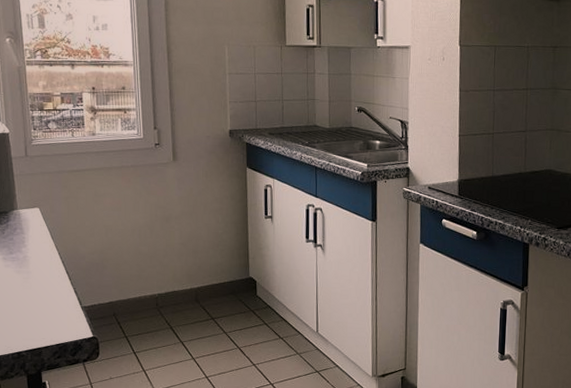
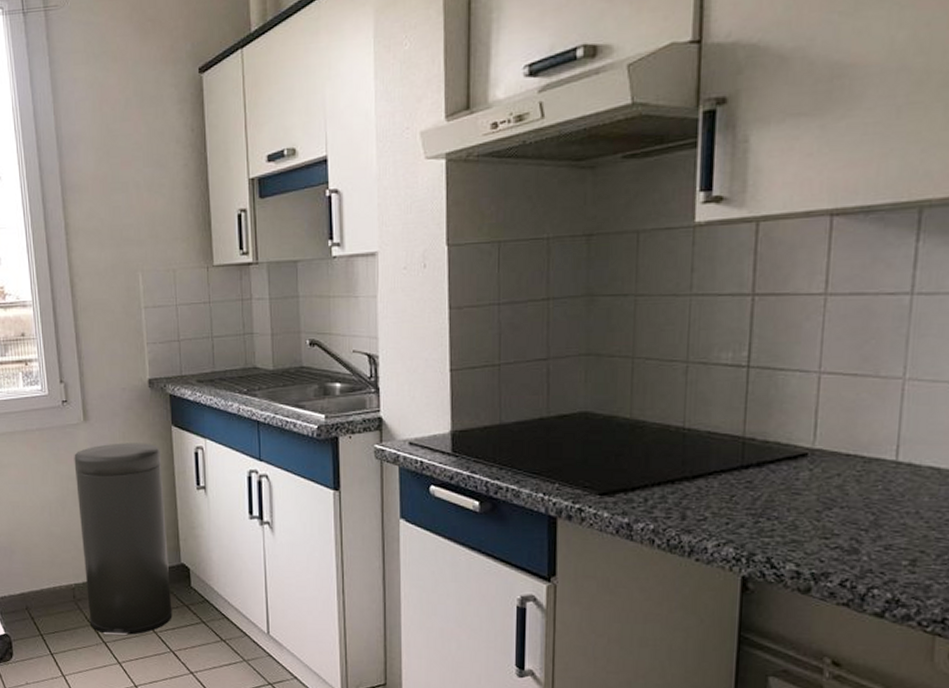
pedal bin: none [163,179,241,337] -> present [74,443,173,637]

